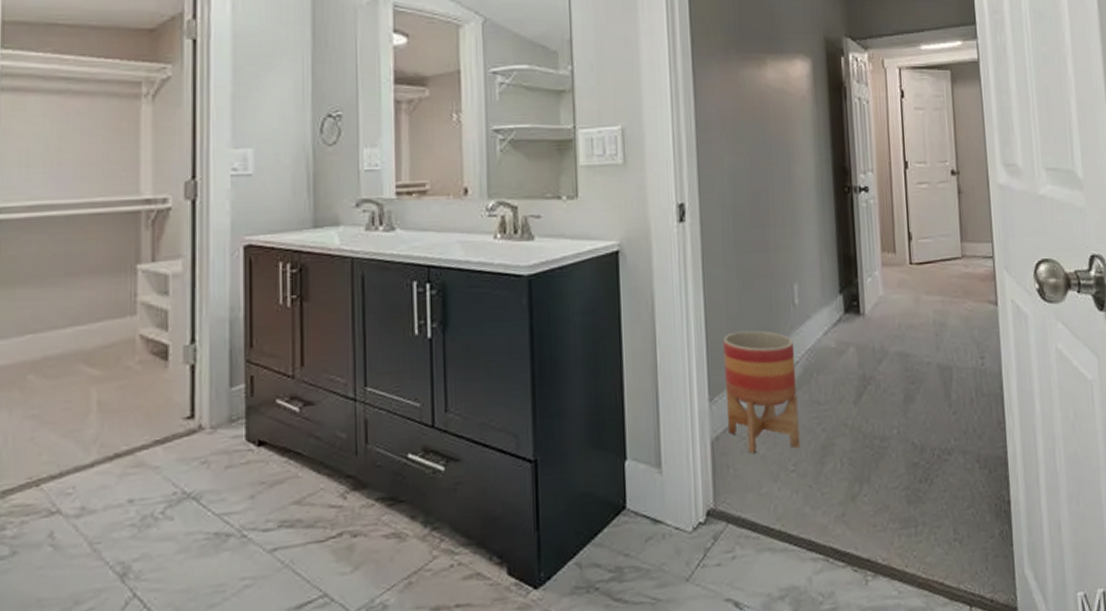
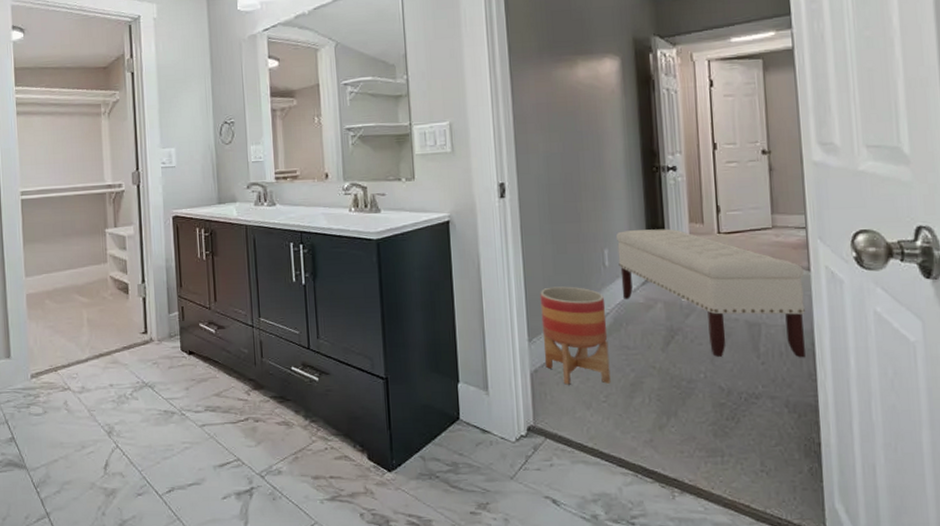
bench: none [806,259,995,408] -> present [615,229,805,358]

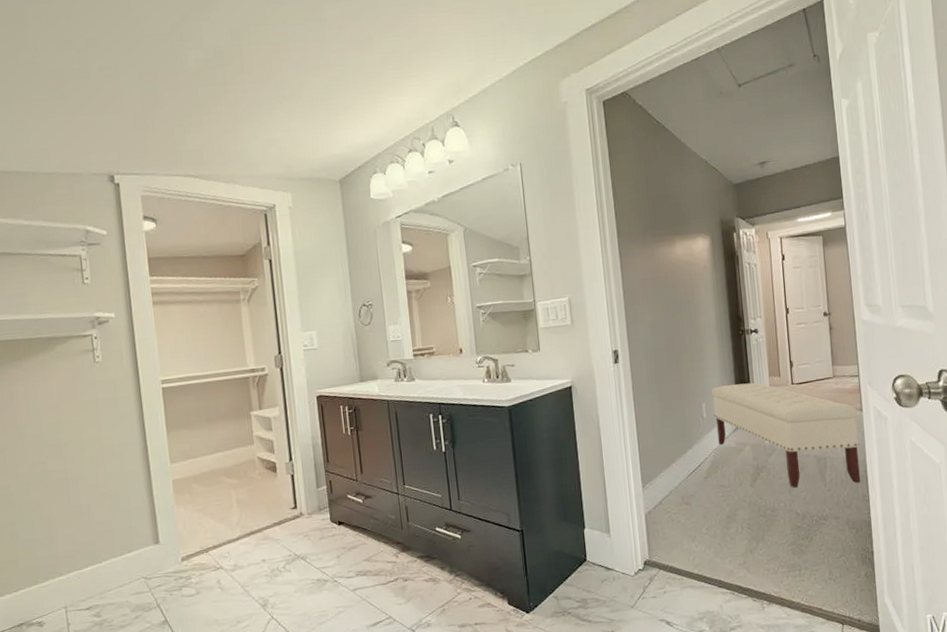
planter: present [540,286,611,385] -> none [650,437,711,522]

